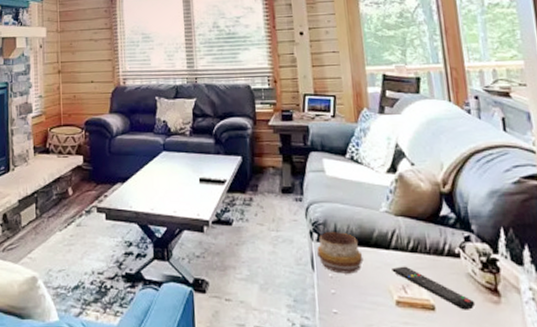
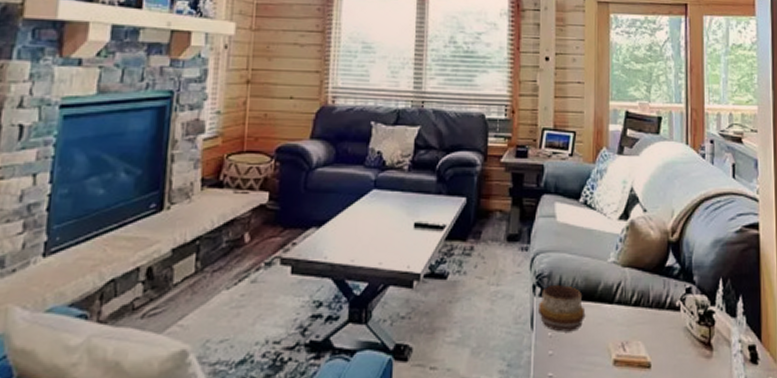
remote control: present [392,266,476,310] -> none [613,321,689,366]

